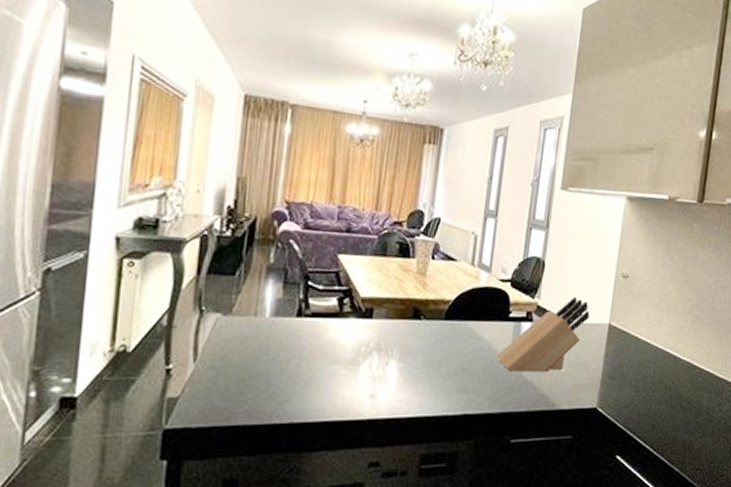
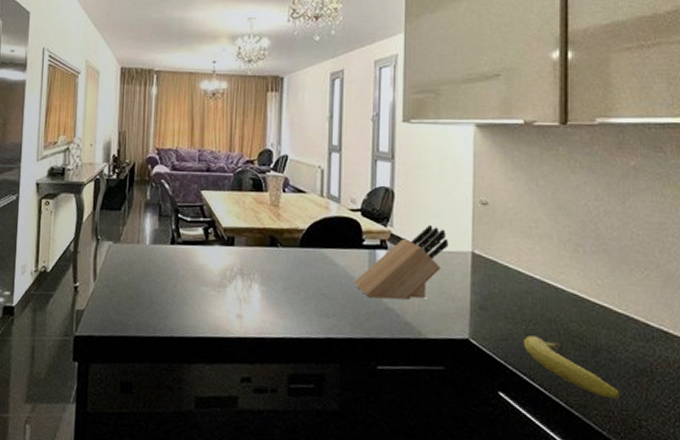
fruit: none [642,402,711,454] -> present [523,335,620,399]

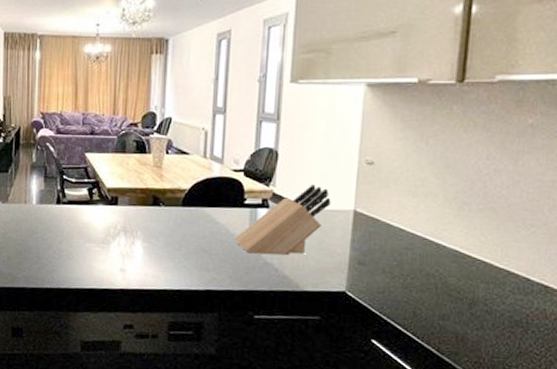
fruit: present [523,335,620,399] -> none [399,289,492,348]

